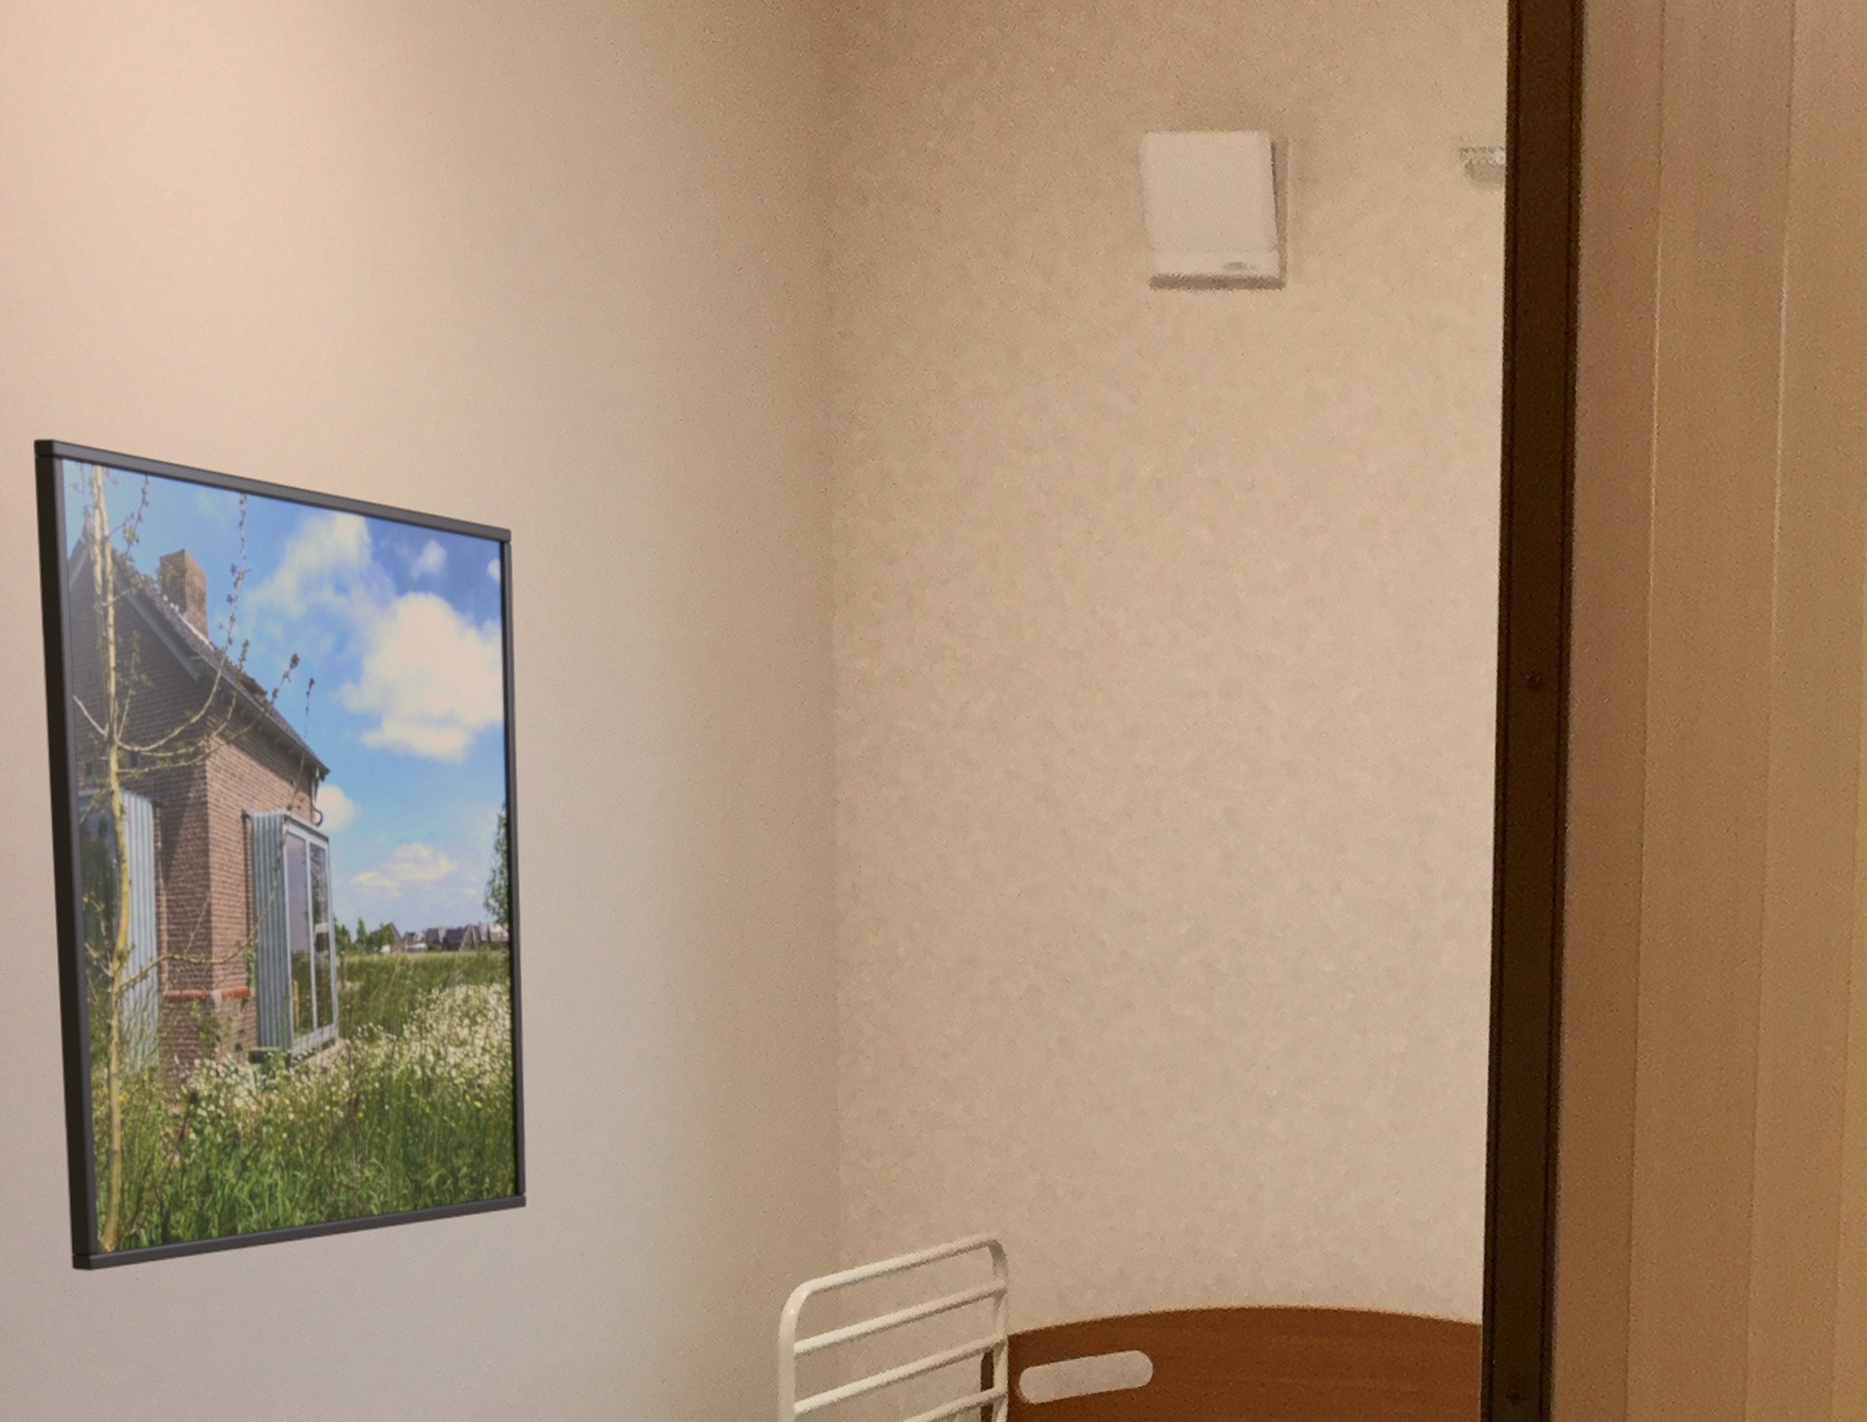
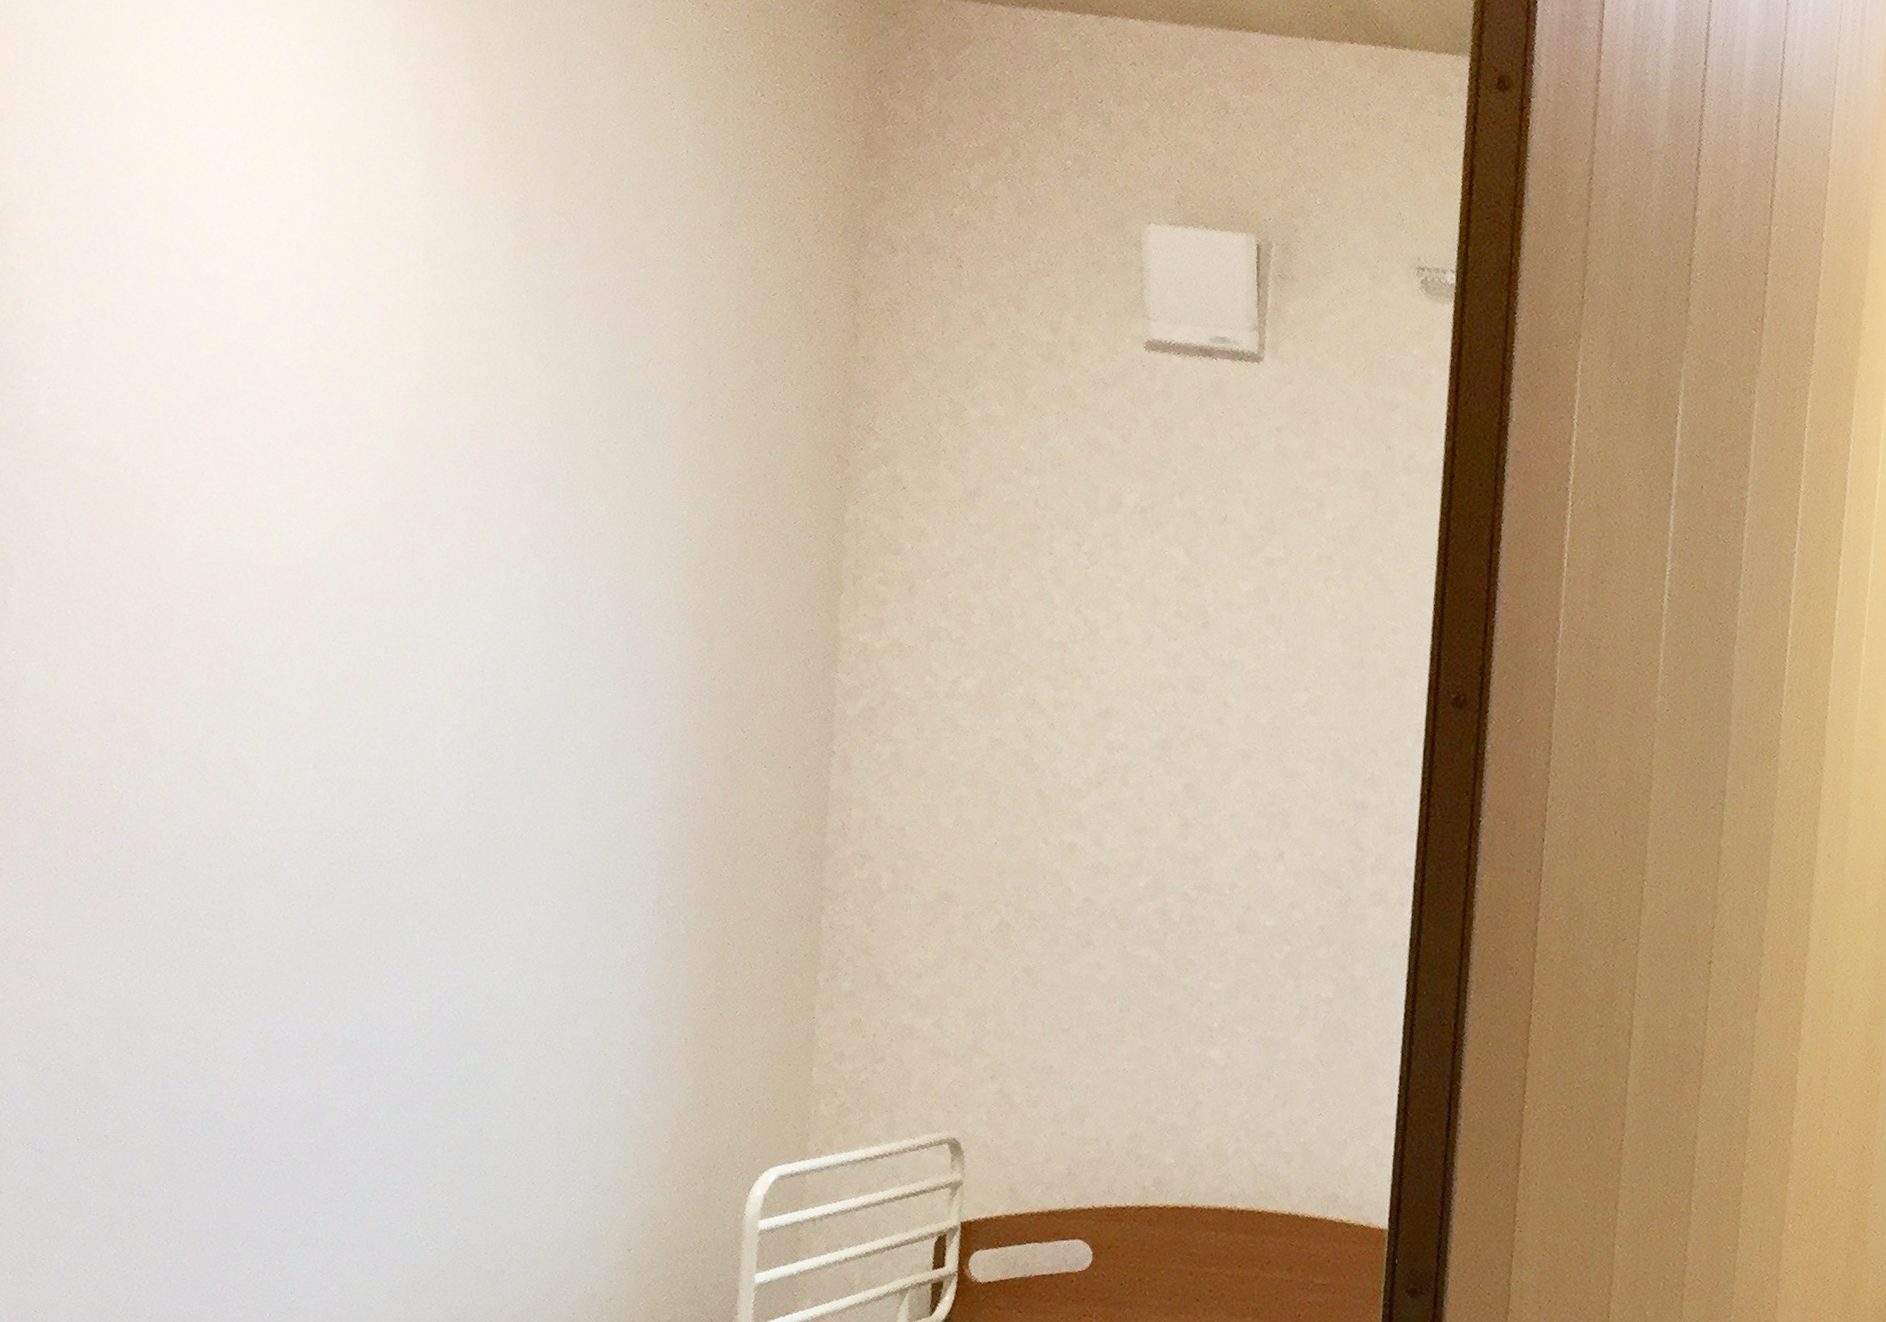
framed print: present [33,438,527,1271] -> none [36,369,542,1127]

